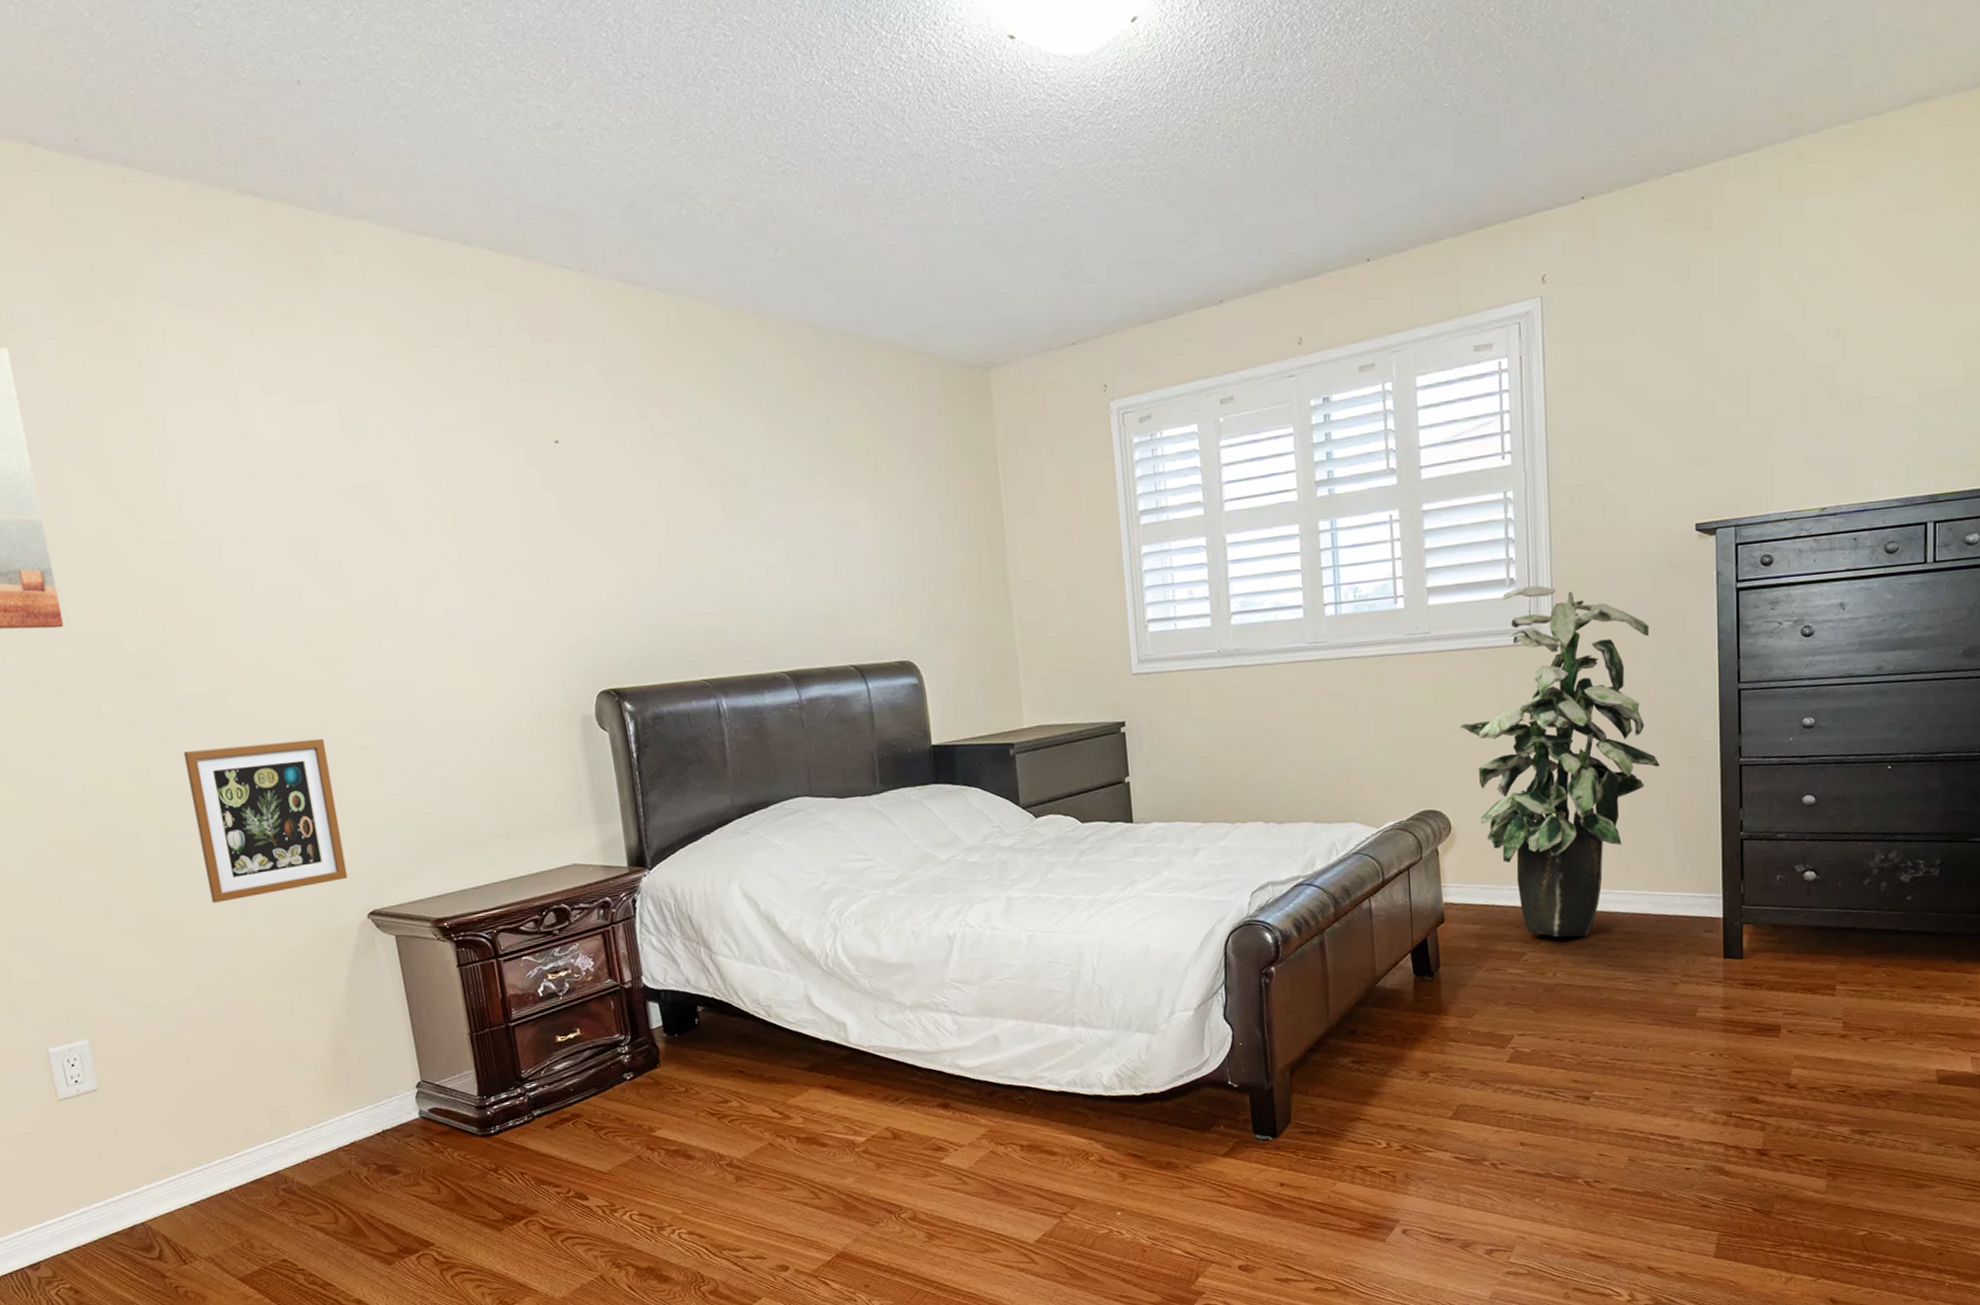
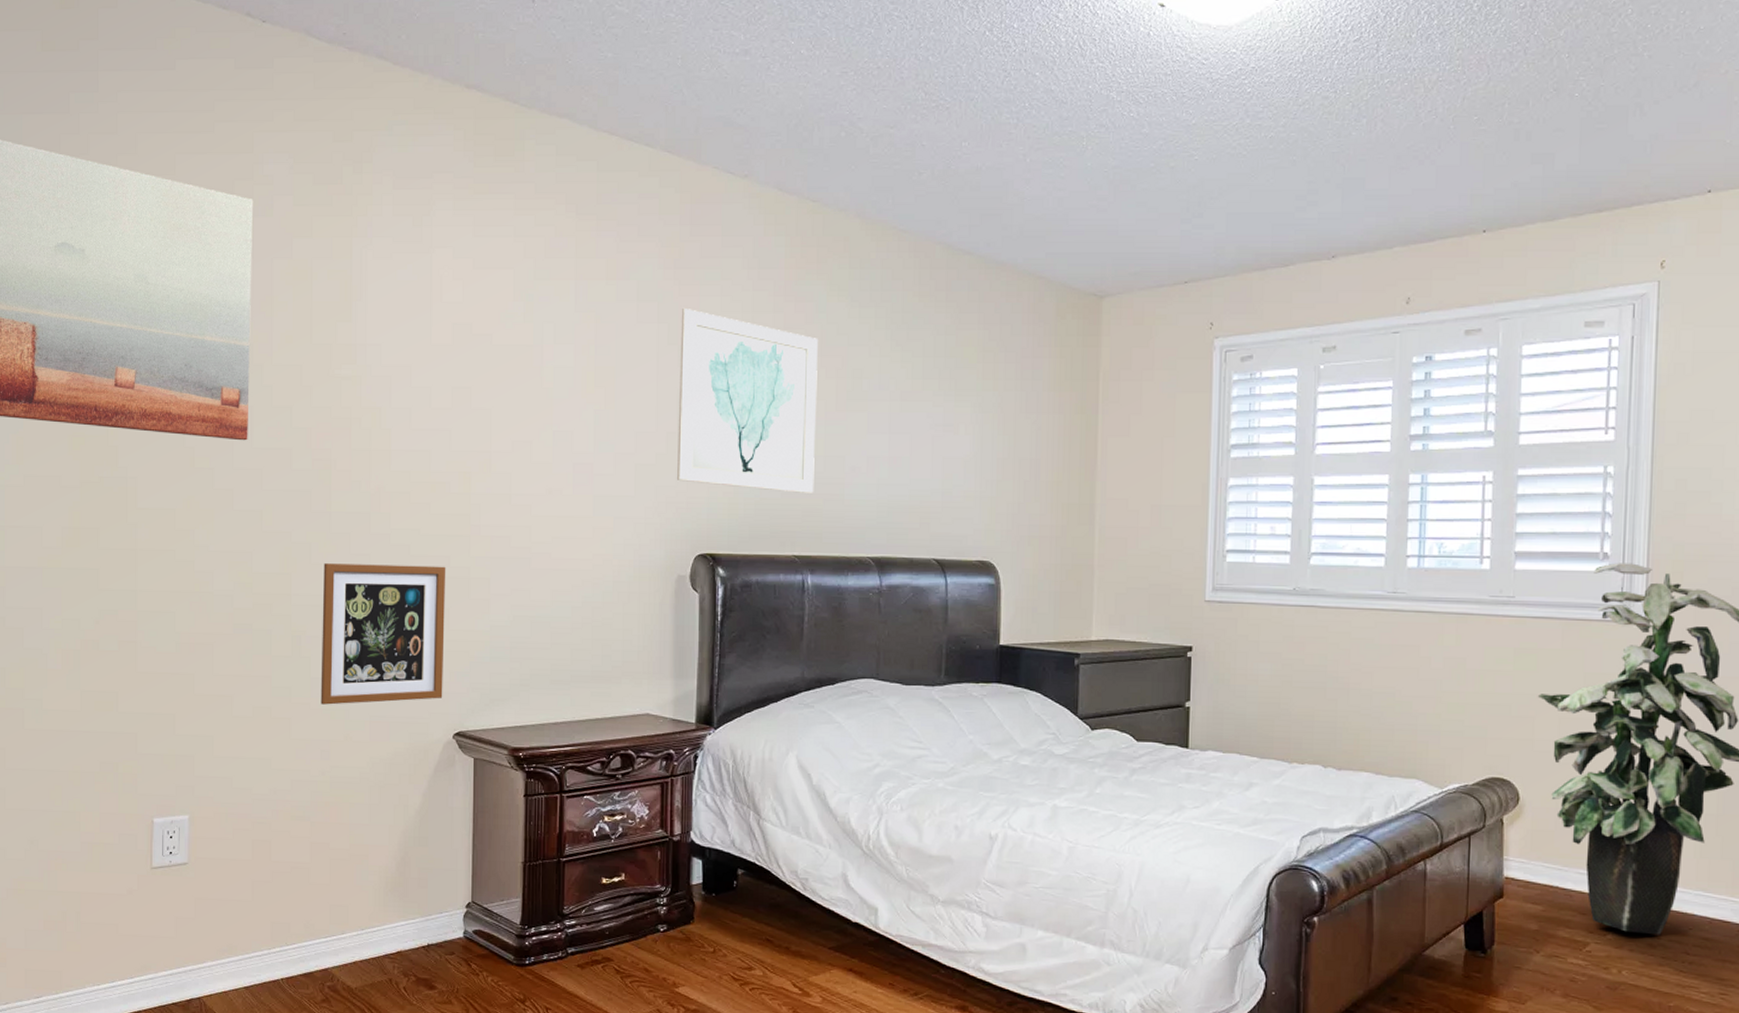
wall art: none [537,424,715,616] -> present [676,307,818,493]

